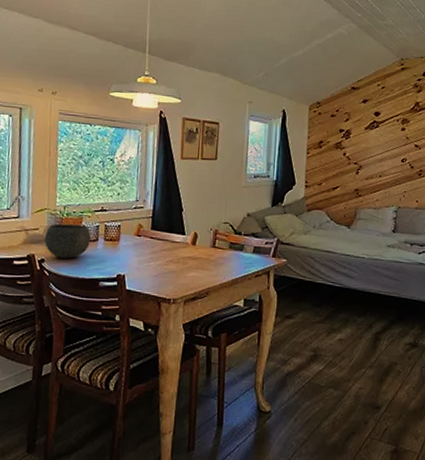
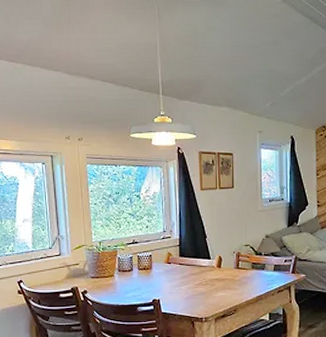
bowl: present [44,223,91,259] -> none [84,257,126,289]

